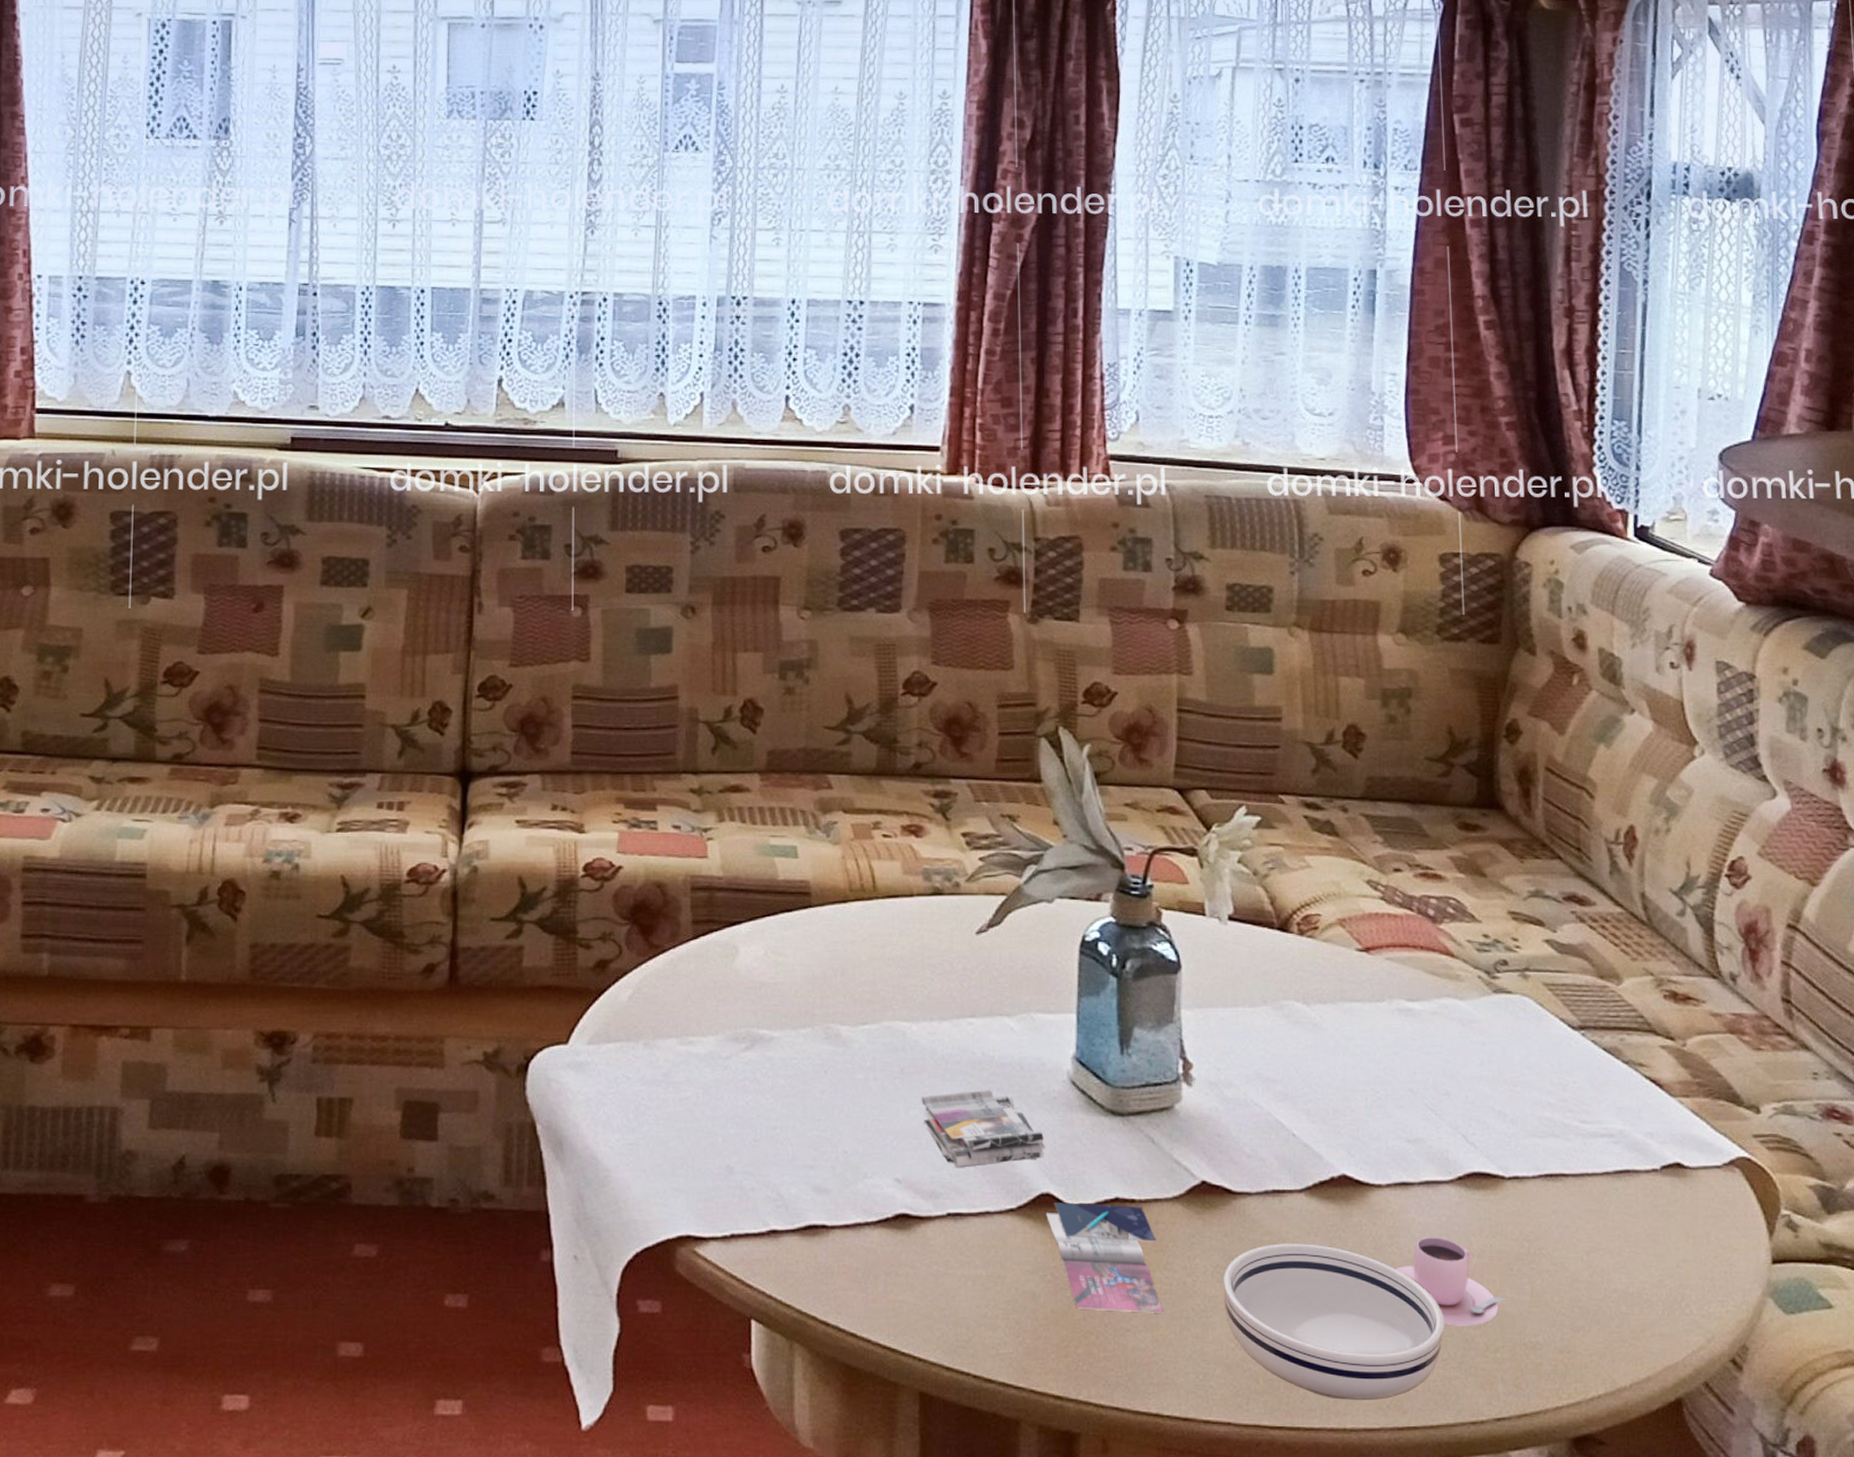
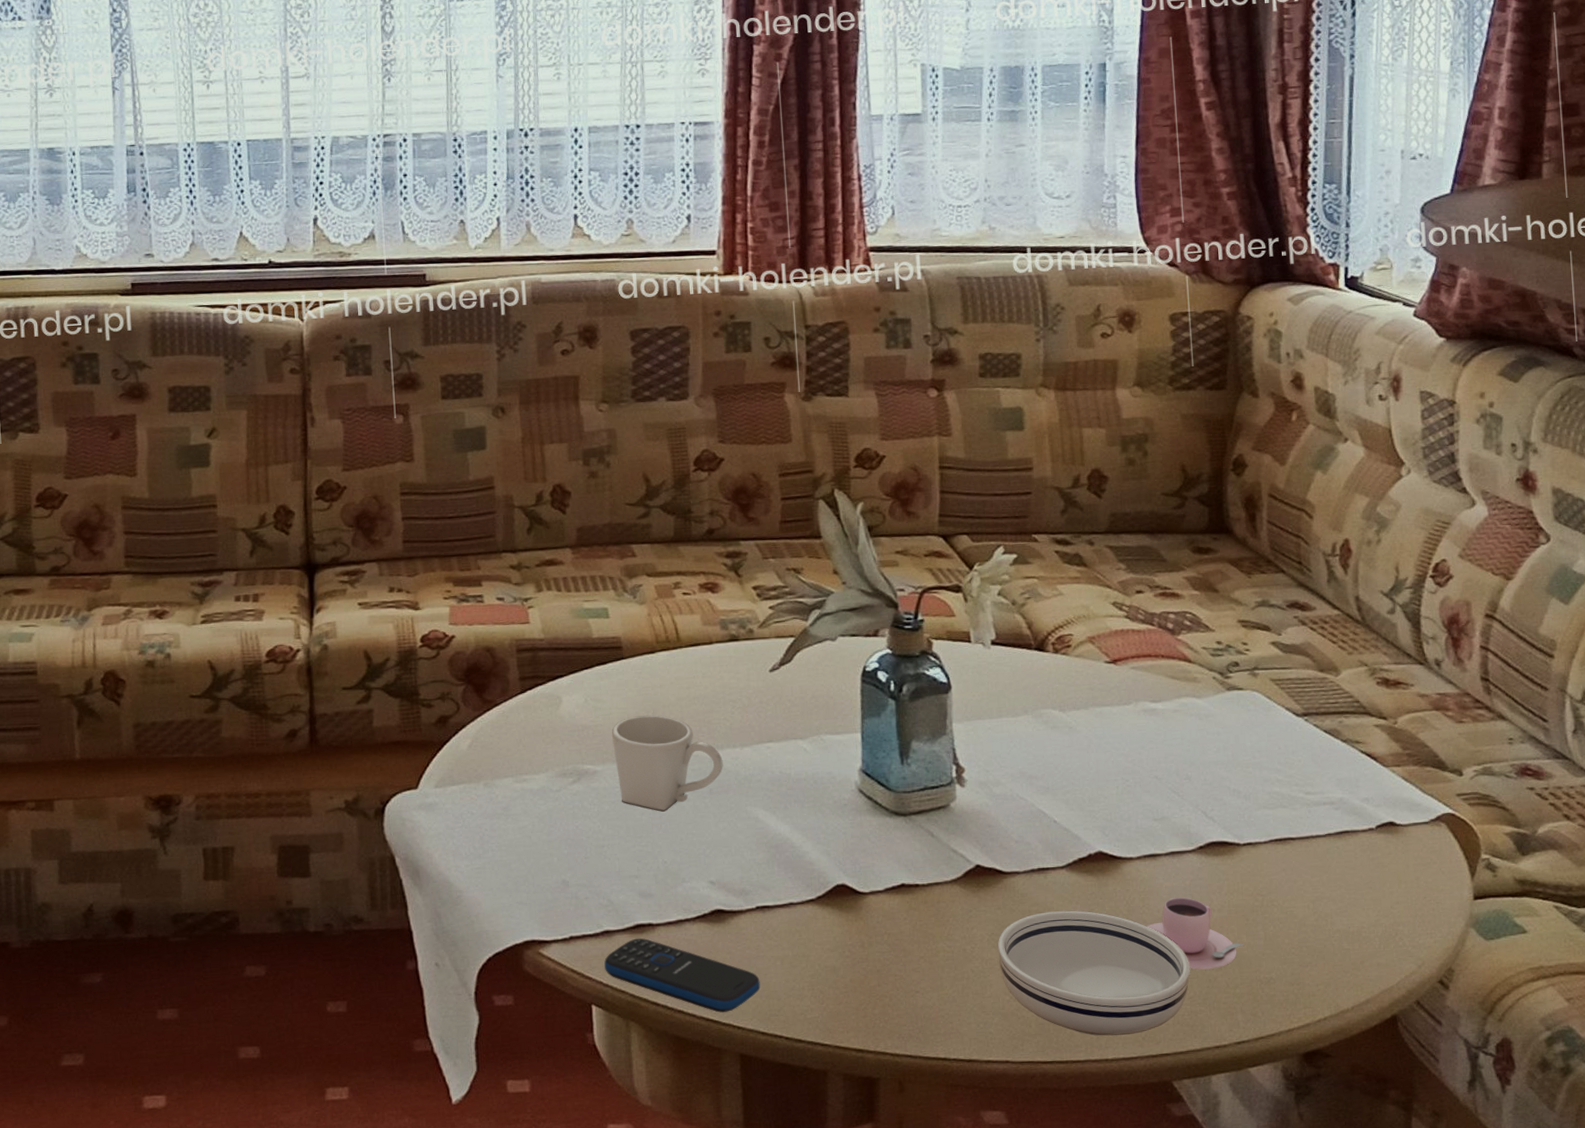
mobile phone: none [769,1241,947,1339] -> present [604,938,760,1013]
mug: none [792,975,918,1091] -> present [611,715,723,812]
magazine: present [921,1089,1164,1313] -> none [728,801,948,978]

